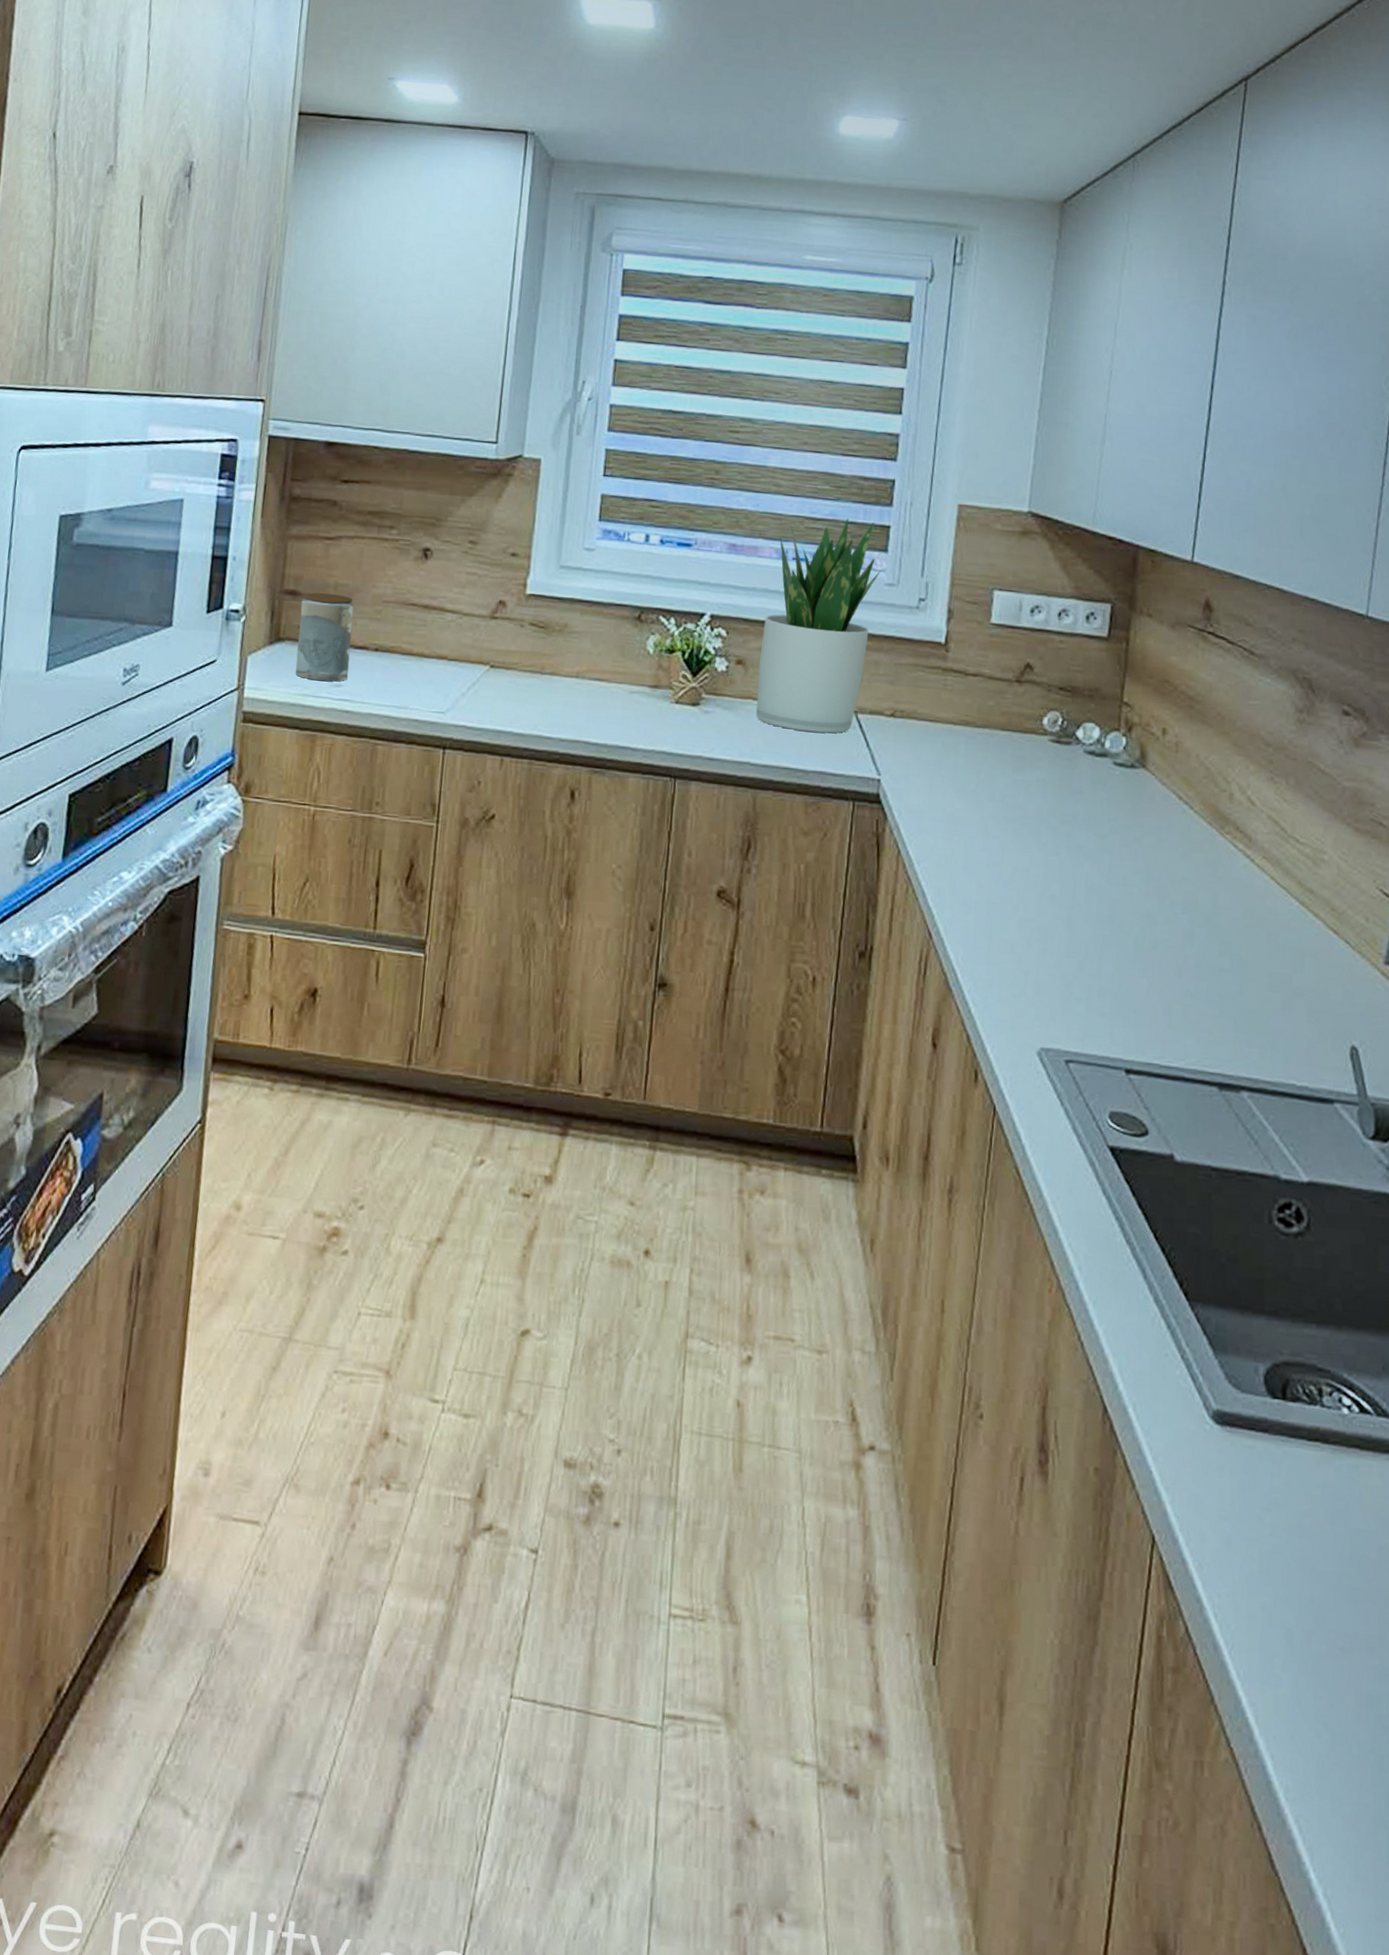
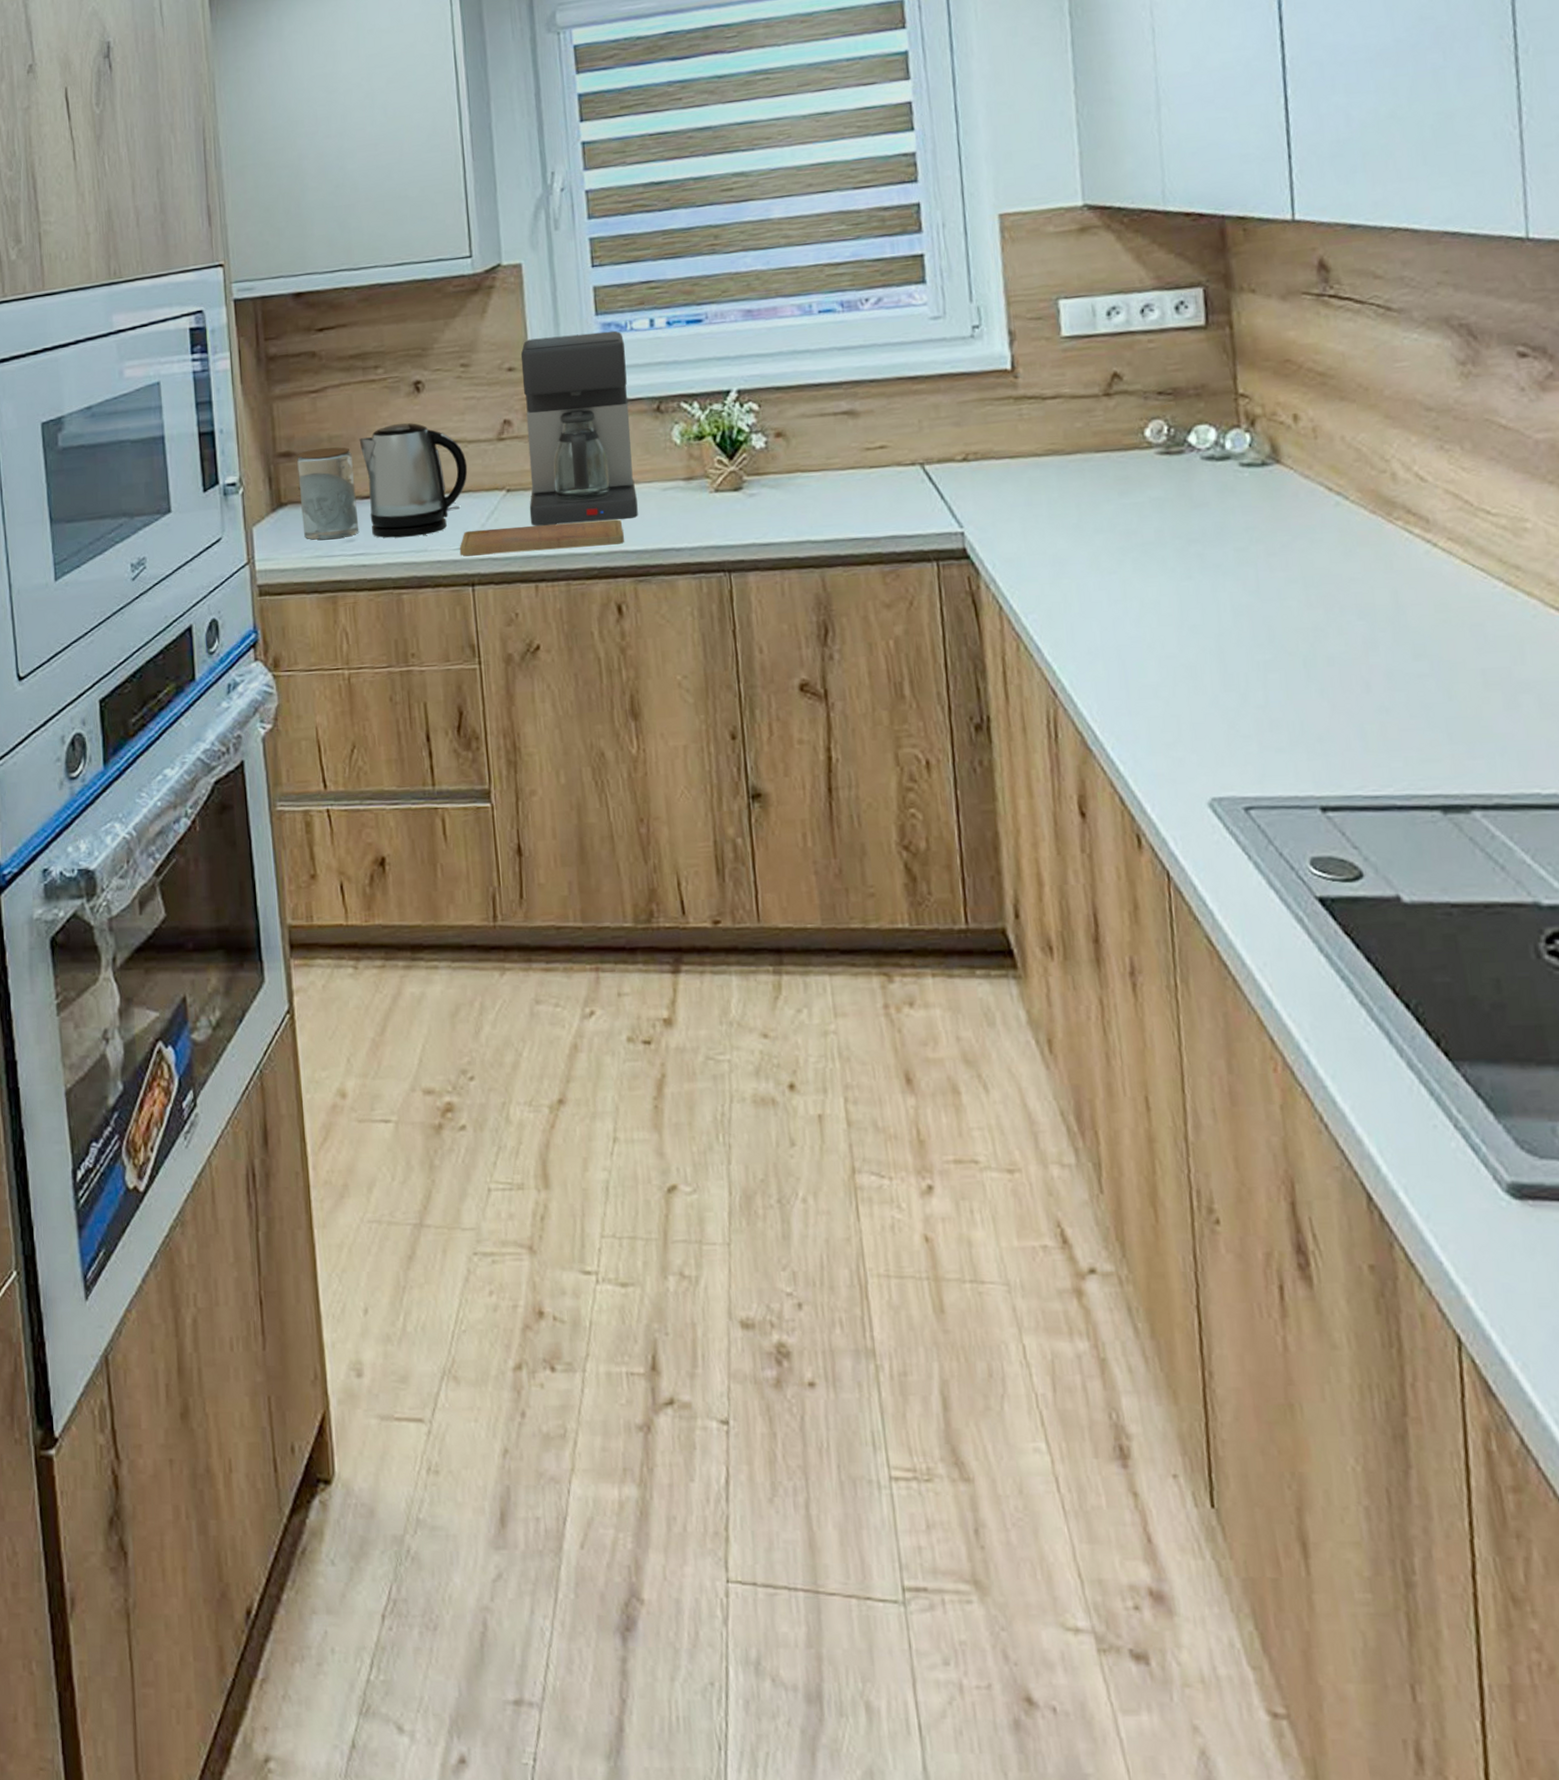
kettle: none [360,584,459,694] -> present [359,423,468,538]
cutting board: none [437,696,589,735] -> present [459,519,624,557]
coffee maker: none [506,530,620,714] -> present [520,330,638,526]
planter: present [756,519,882,733] -> none [798,254,923,497]

